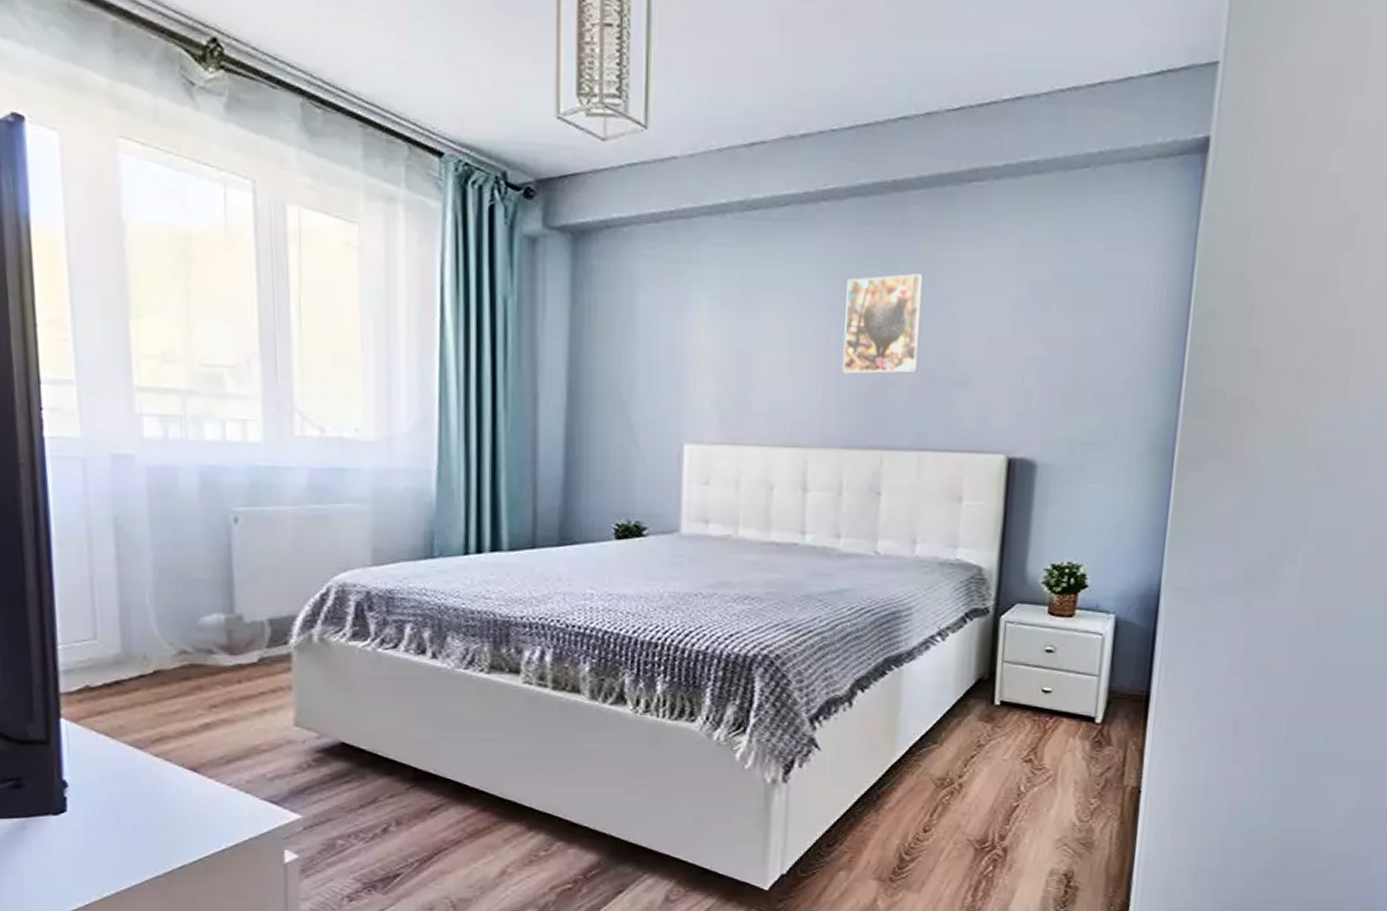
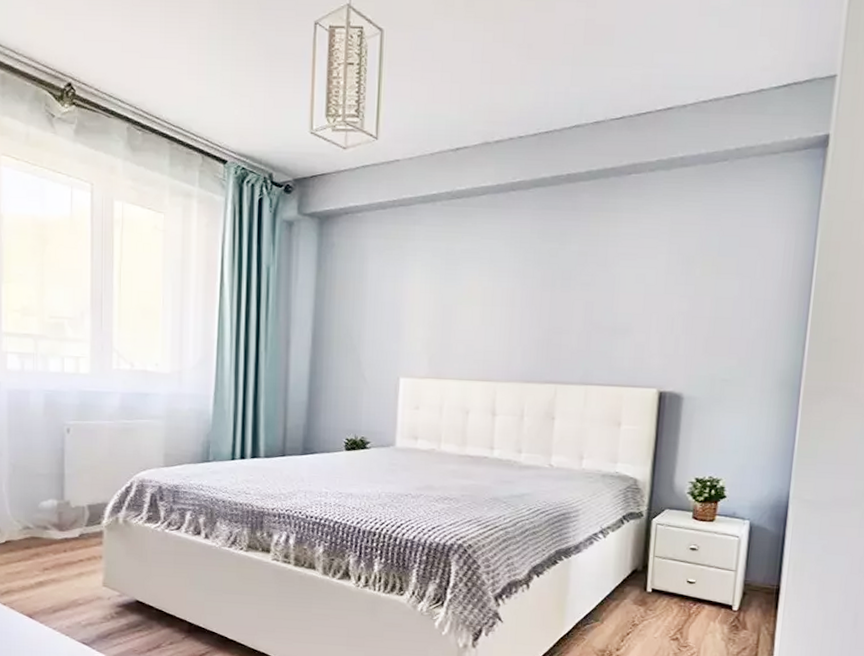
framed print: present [843,274,923,374] -> none [525,246,591,324]

